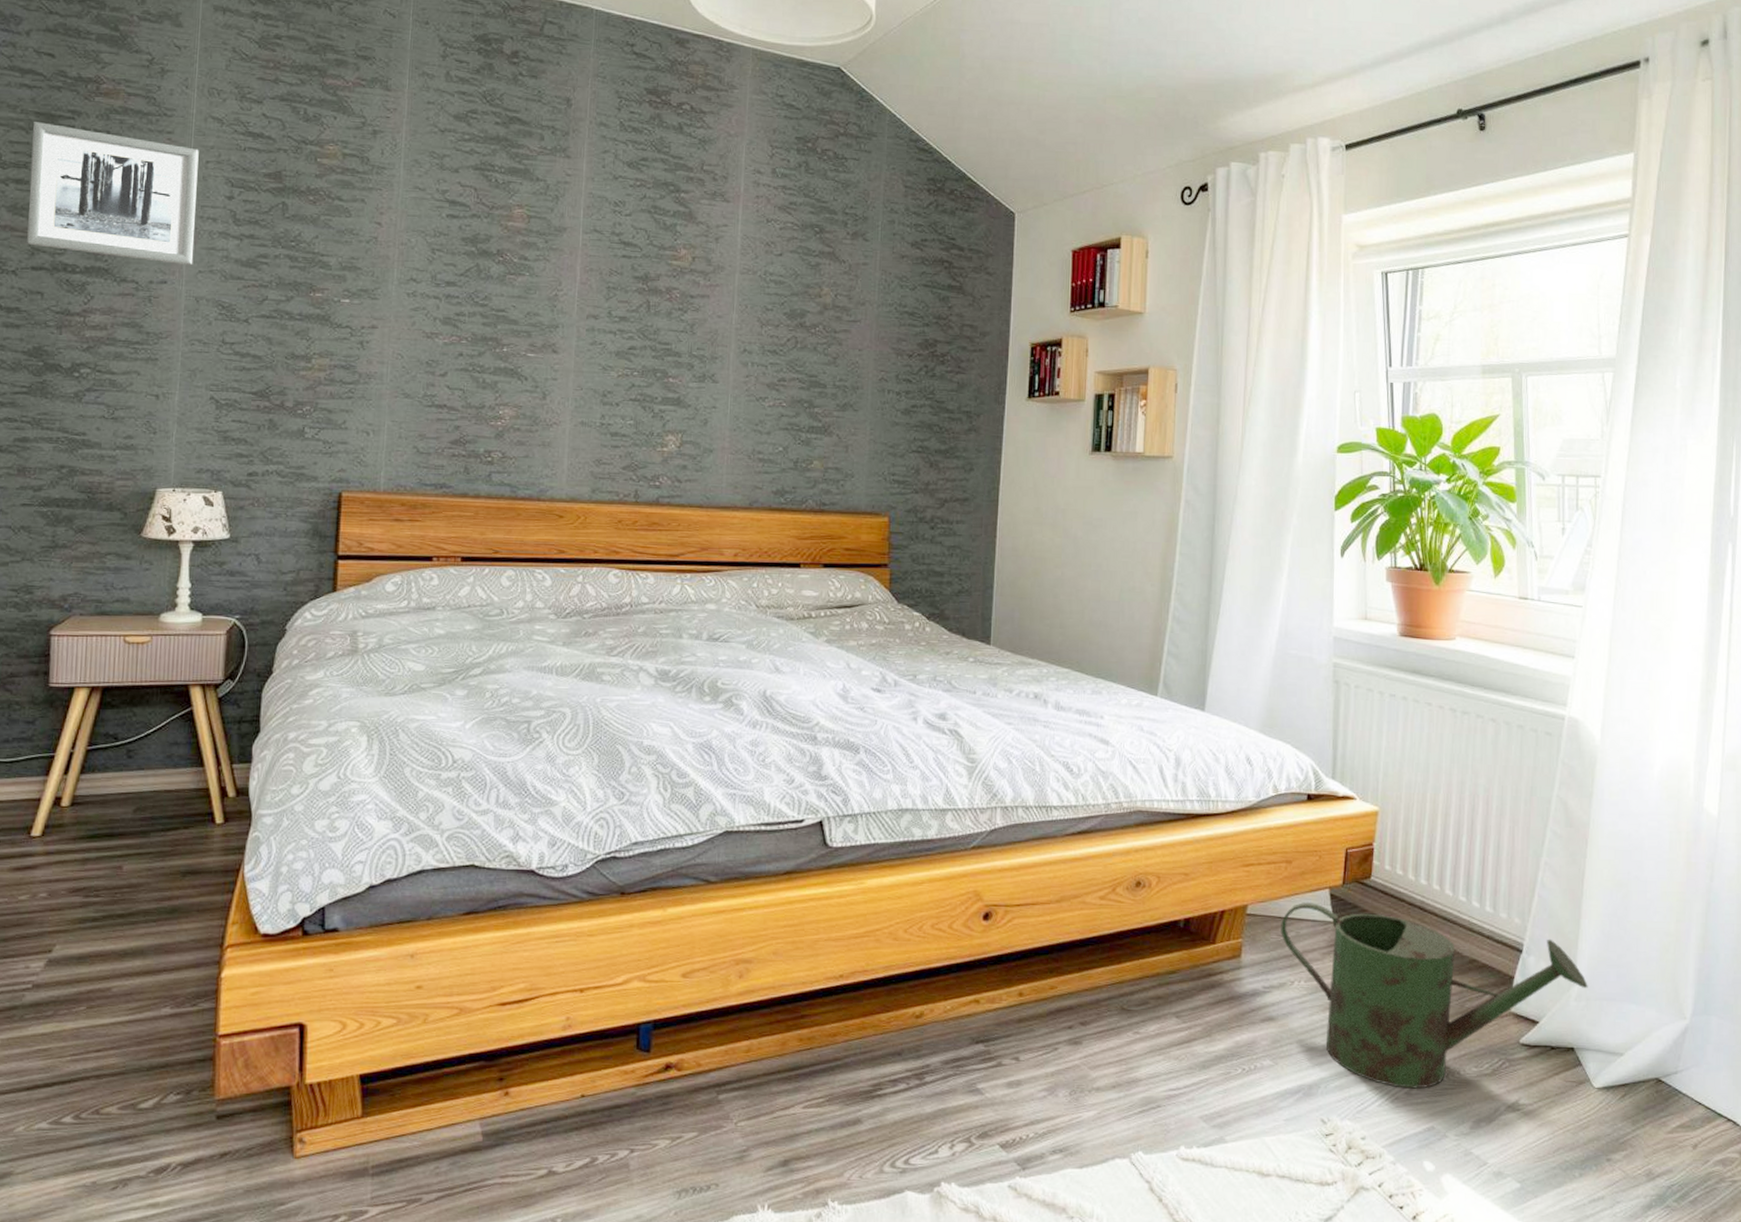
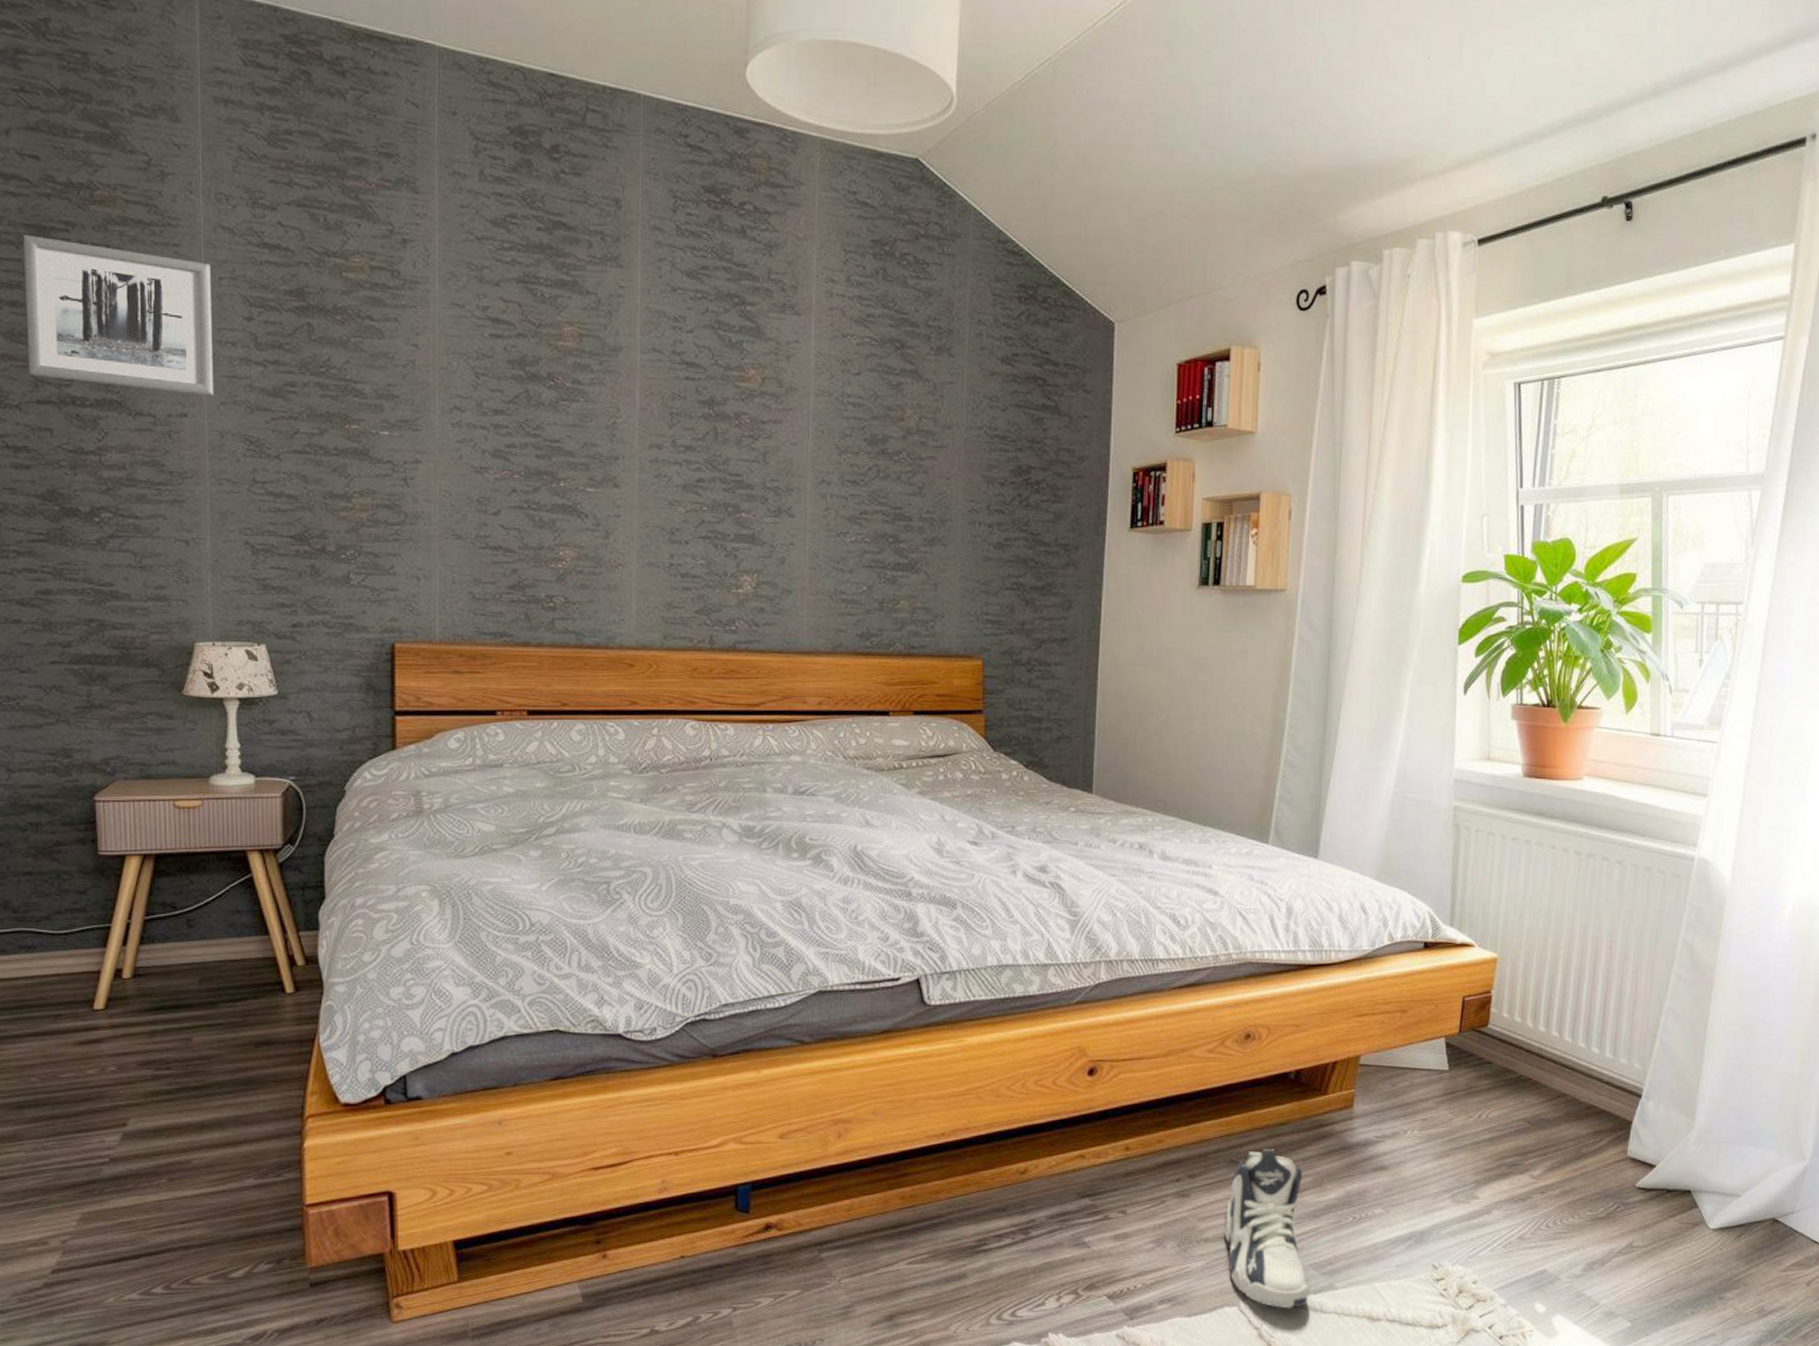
sneaker: none [1114,996,1200,1161] -> present [1223,1148,1309,1308]
watering can: present [1281,902,1588,1089] -> none [1394,1052,1708,1233]

